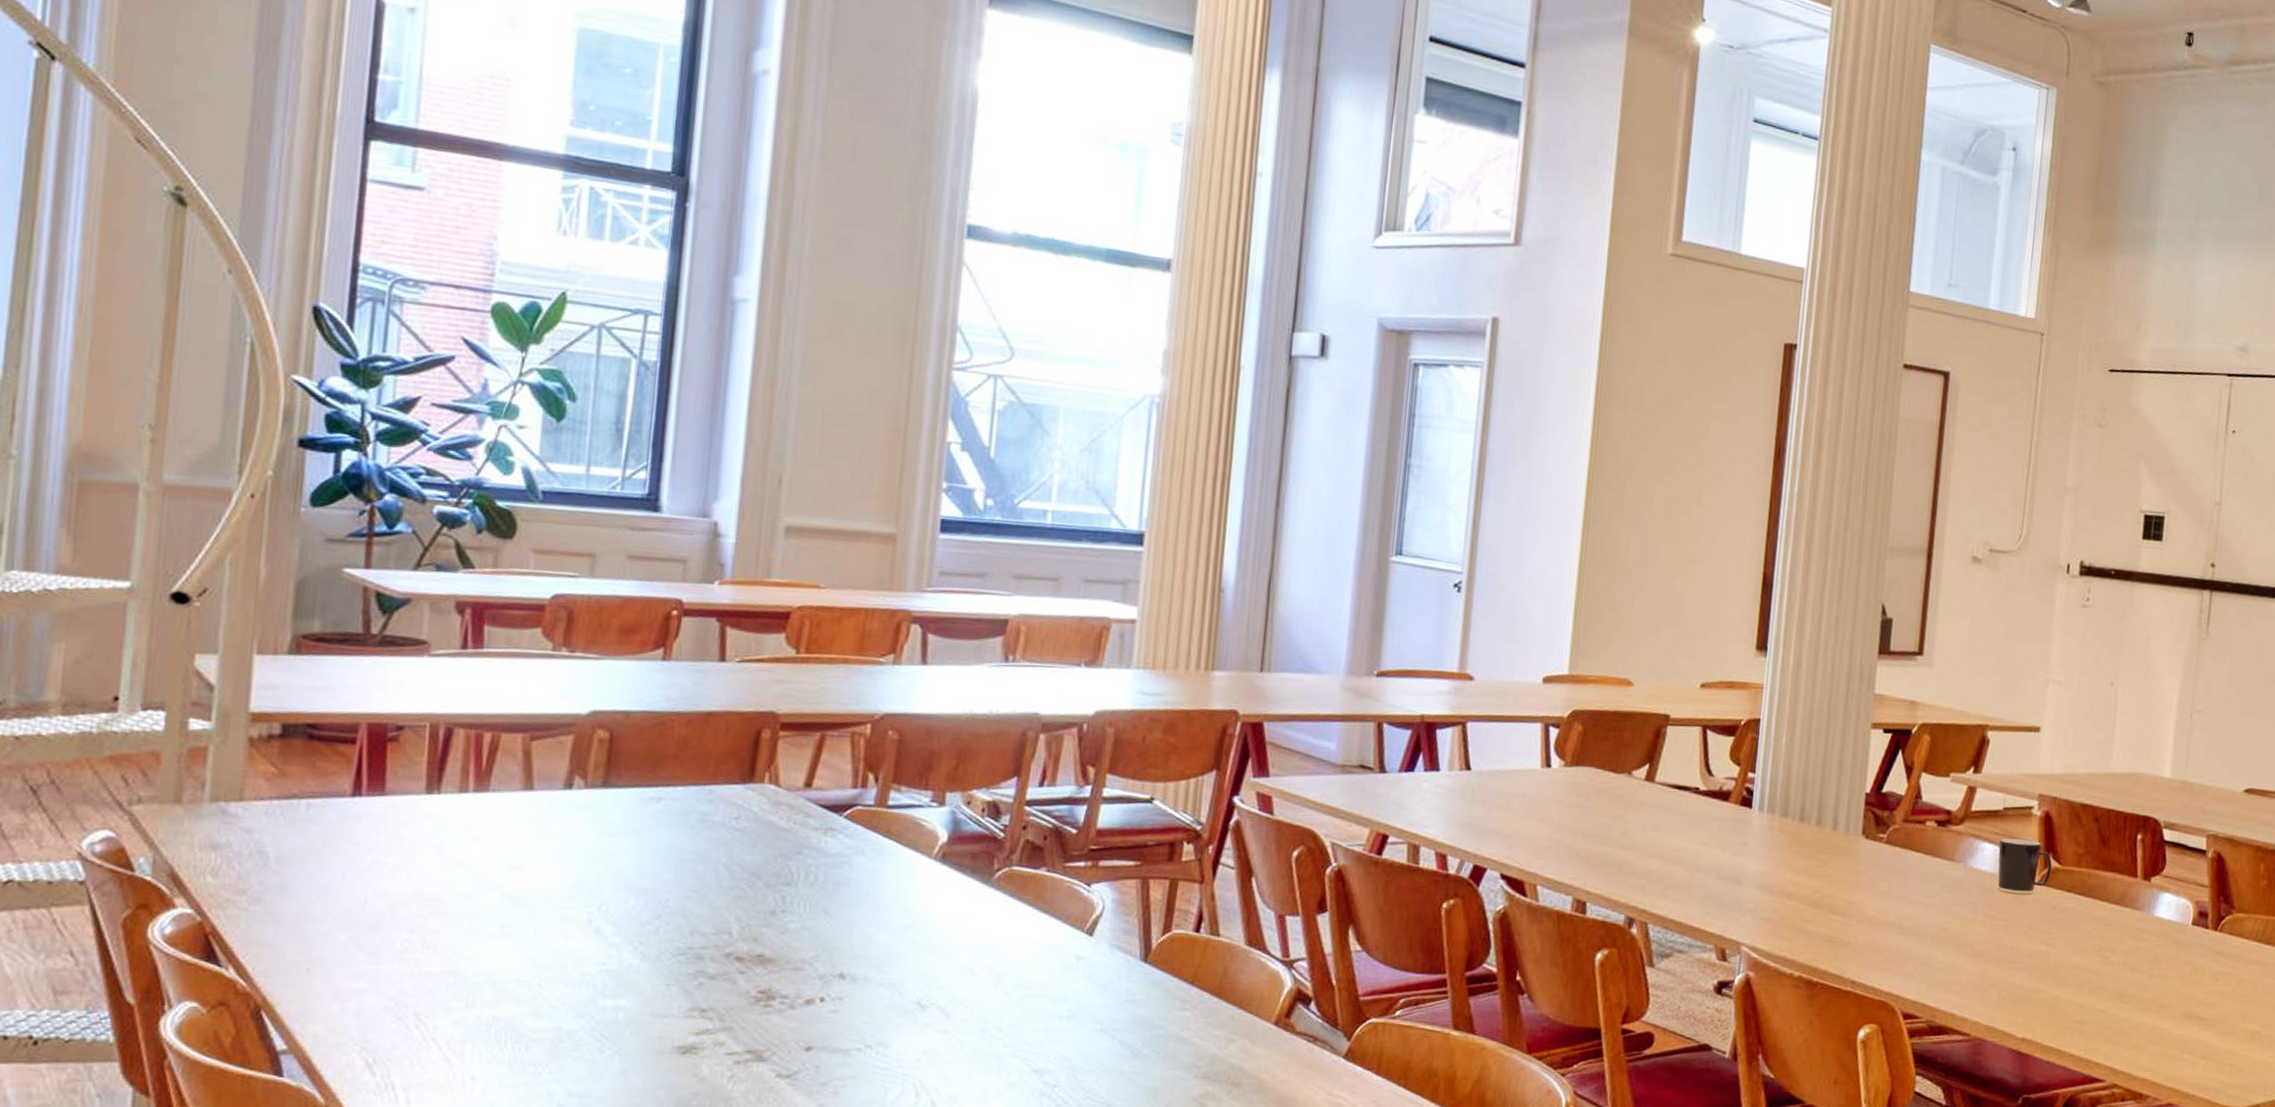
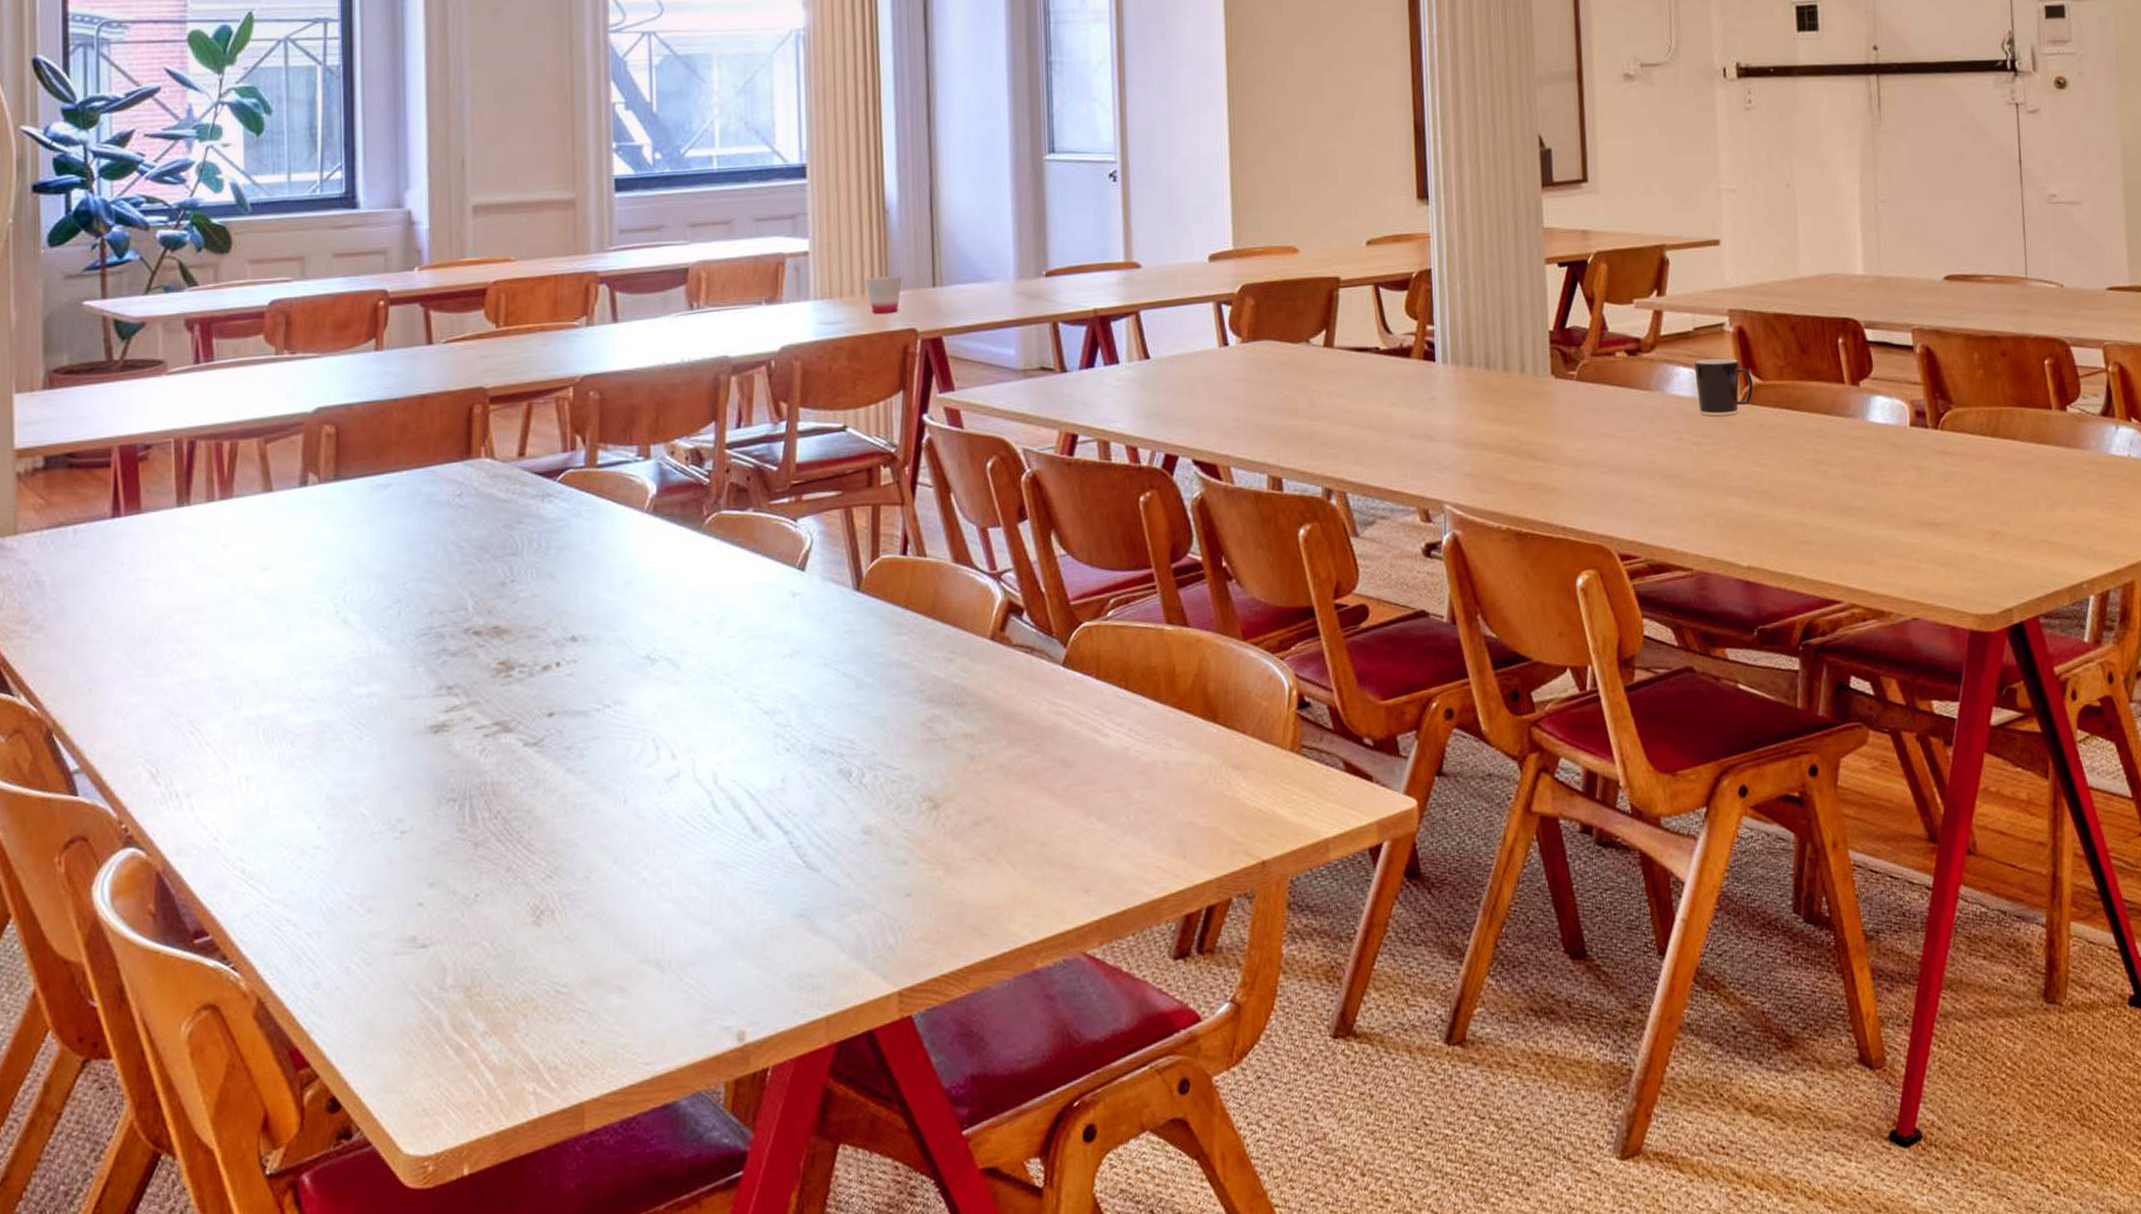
cup: none [1190,654,1231,693] -> present [864,275,903,315]

